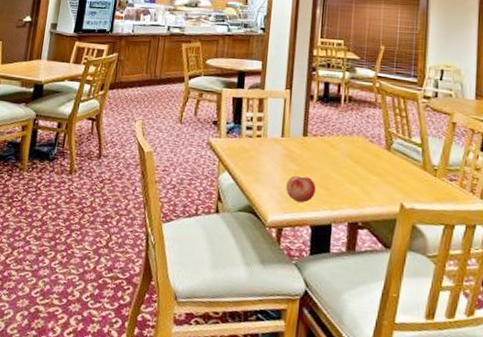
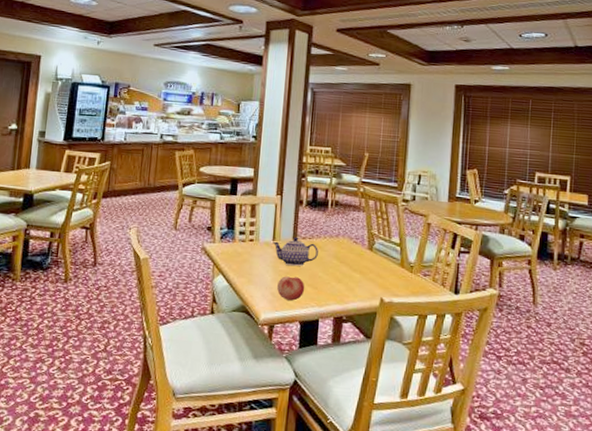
teapot: none [281,133,331,165] -> present [272,237,318,266]

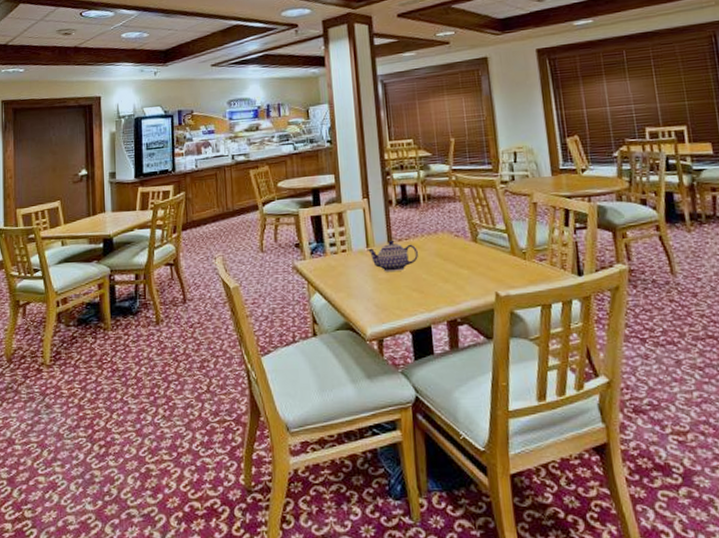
fruit: present [277,276,305,301] -> none [379,283,411,310]

